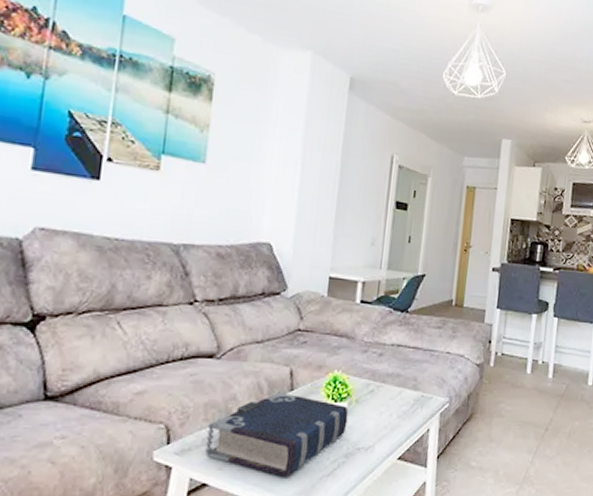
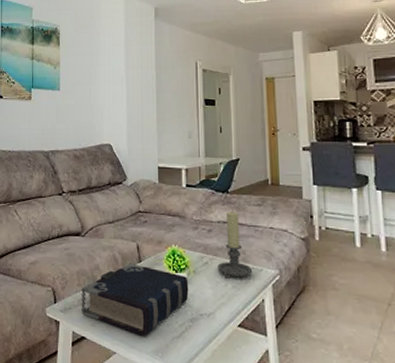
candle holder: none [384,333,422,408] -> present [217,211,253,278]

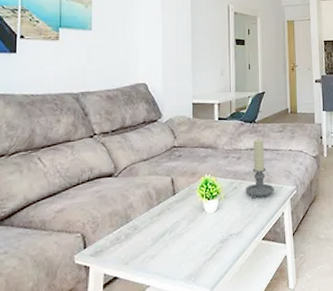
book: present [81,263,189,336] -> none [114,197,220,265]

